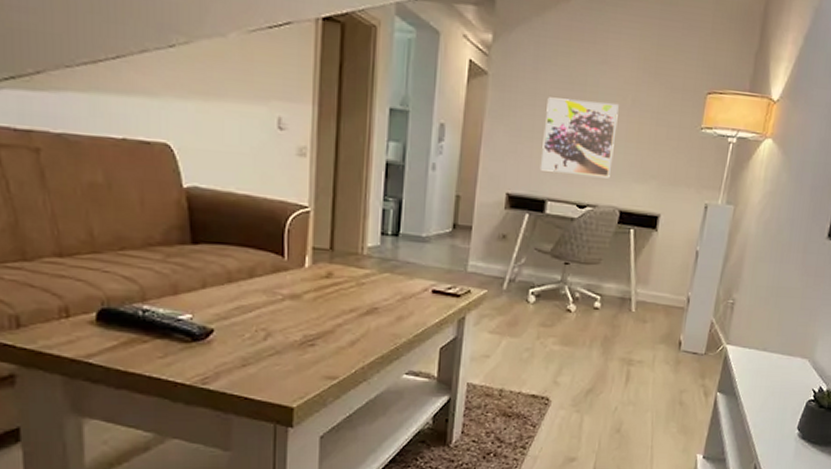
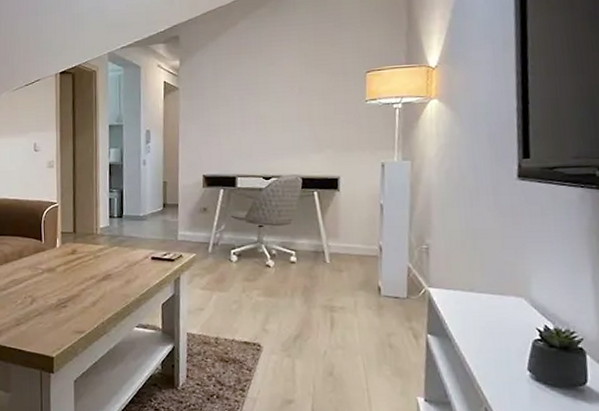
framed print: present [540,97,619,178] -> none [227,94,289,154]

